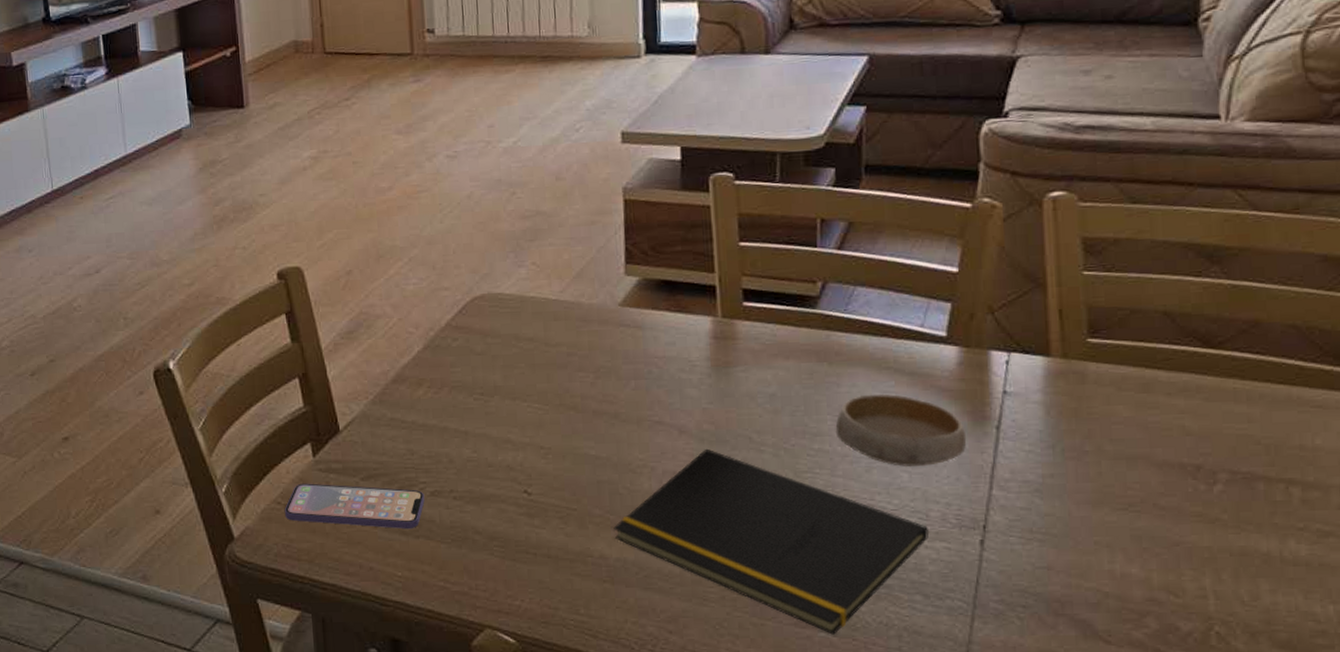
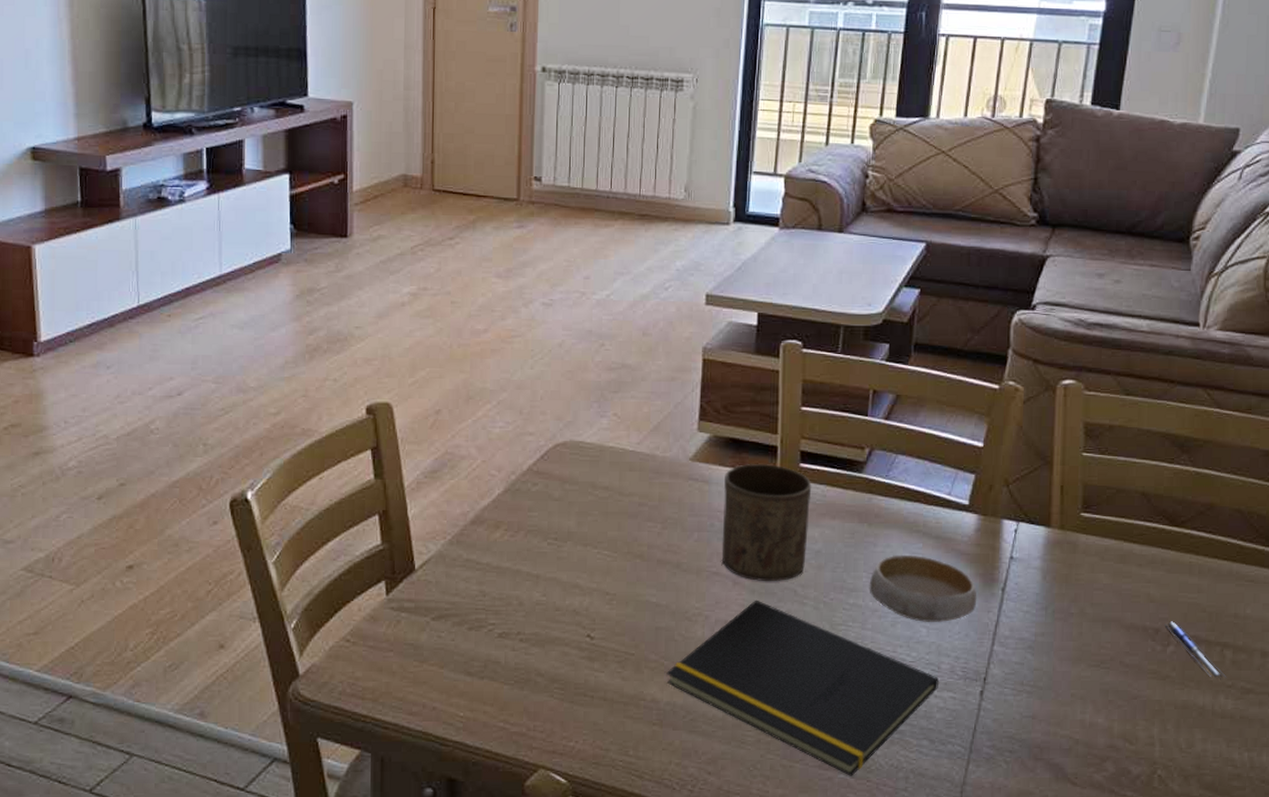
smartphone: present [284,483,425,530] -> none [352,621,492,670]
cup: none [659,305,759,429] -> present [721,463,812,581]
pen: none [1207,456,1297,522] -> present [1164,621,1227,680]

